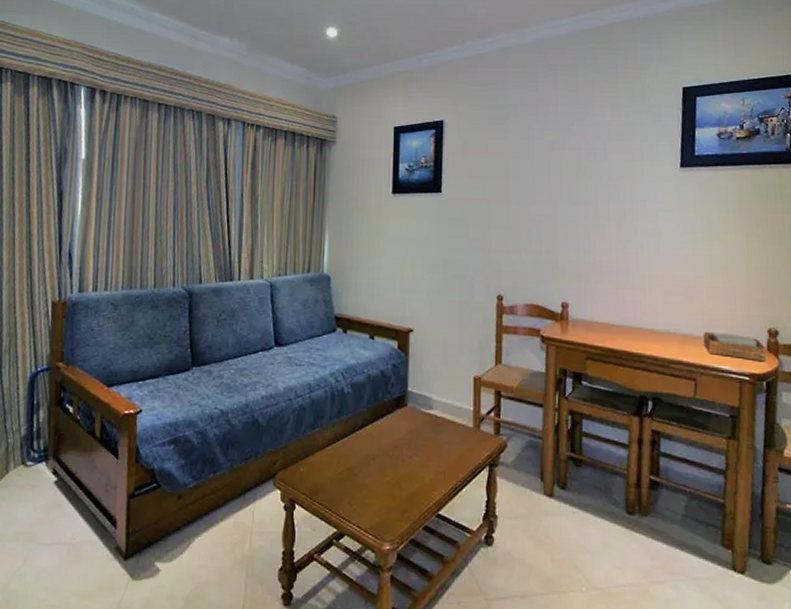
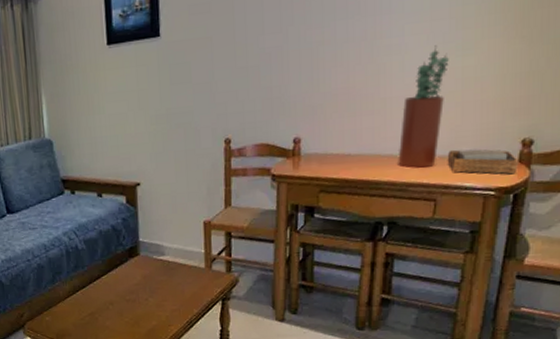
vase: none [658,233,698,346] -> present [398,45,449,168]

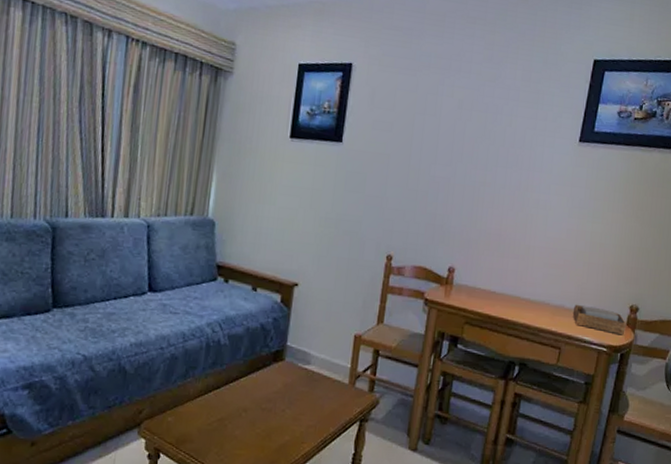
vase: present [398,45,449,168] -> none [533,208,582,317]

